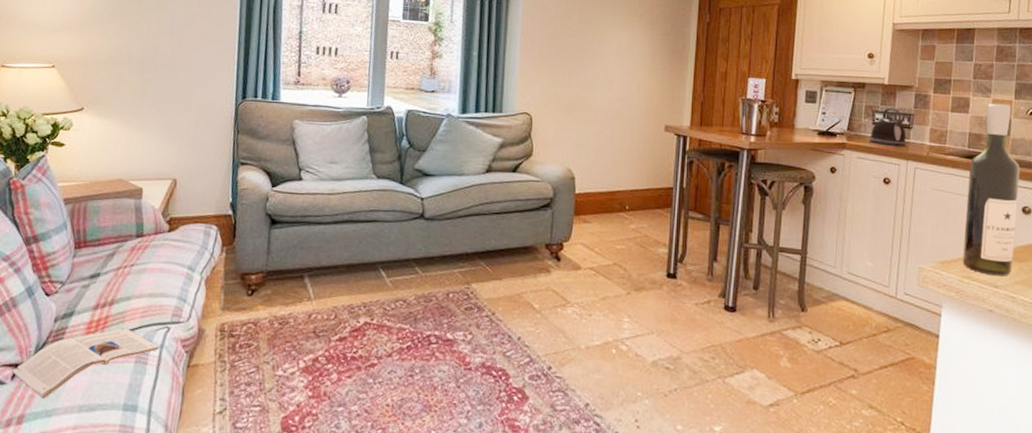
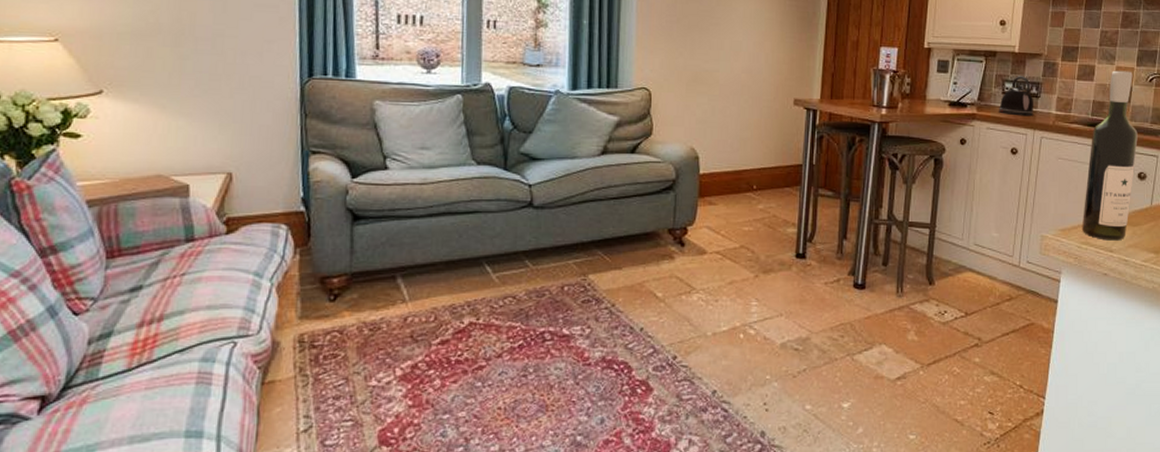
magazine: present [12,327,160,399] -> none [38,345,225,433]

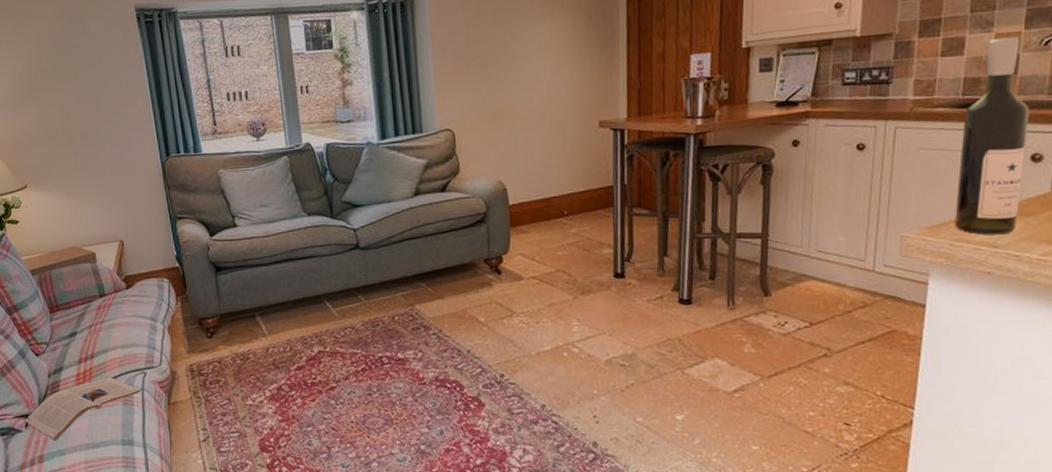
magazine: none [38,345,225,433] -> present [25,376,141,441]
kettle: present [999,76,1033,117] -> none [839,62,884,108]

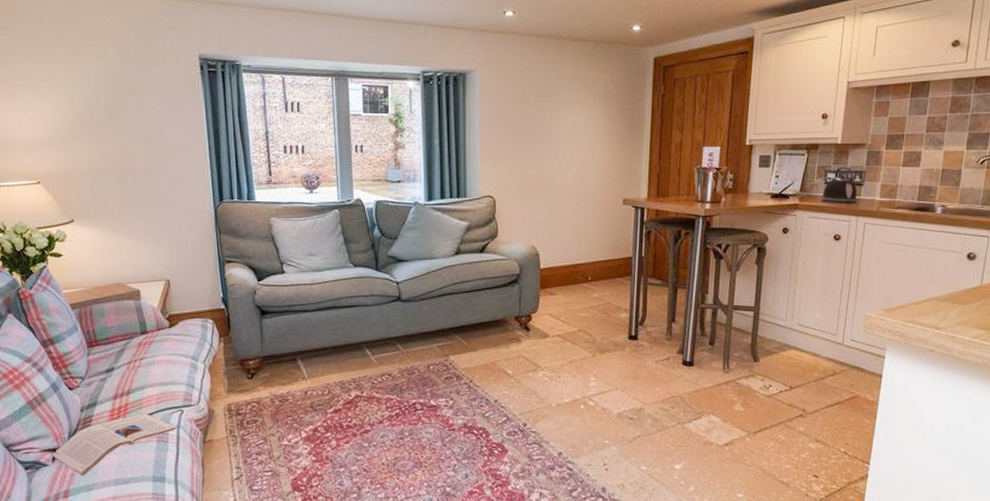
kettle: none [839,62,884,108] -> present [821,166,857,204]
bottle: present [954,36,1030,235] -> none [907,155,967,319]

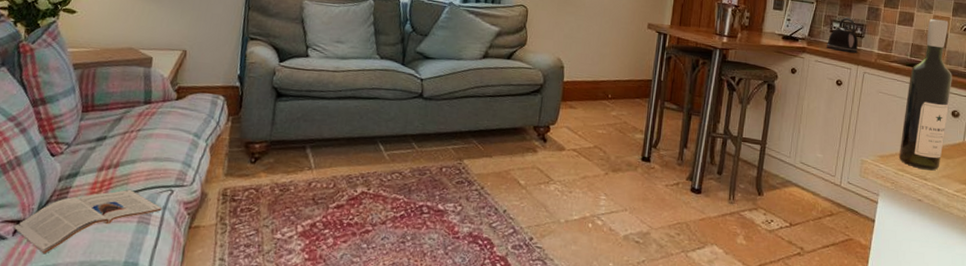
bottle: none [907,155,967,319] -> present [898,18,952,171]

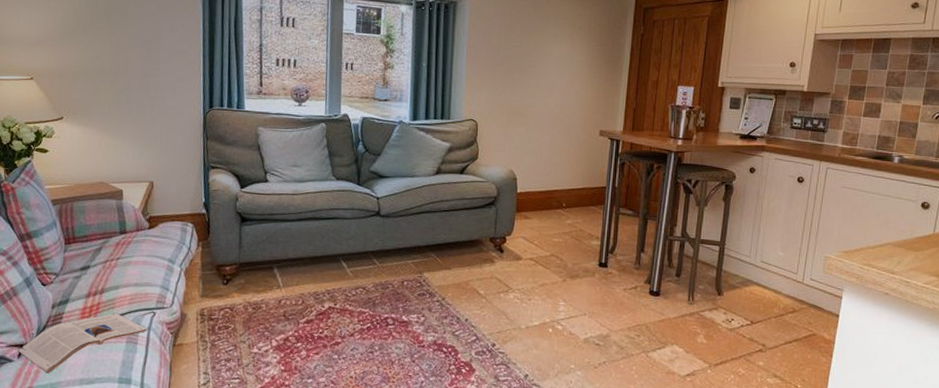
kettle: present [827,17,858,54] -> none [787,112,820,149]
bottle: present [898,18,952,171] -> none [864,108,922,264]

